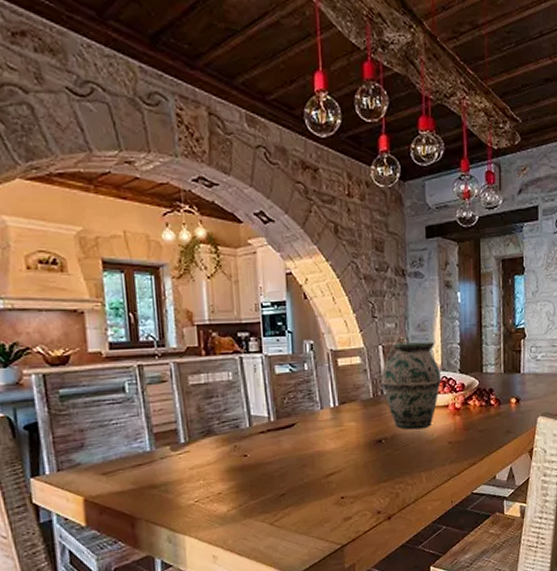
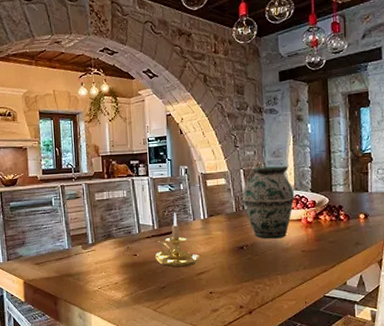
candle holder: none [271,398,329,469] -> present [154,211,200,268]

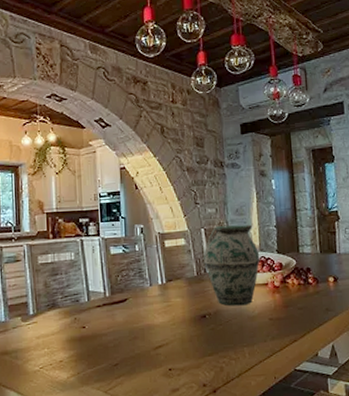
candle holder: present [154,211,200,268] -> none [106,276,157,341]

